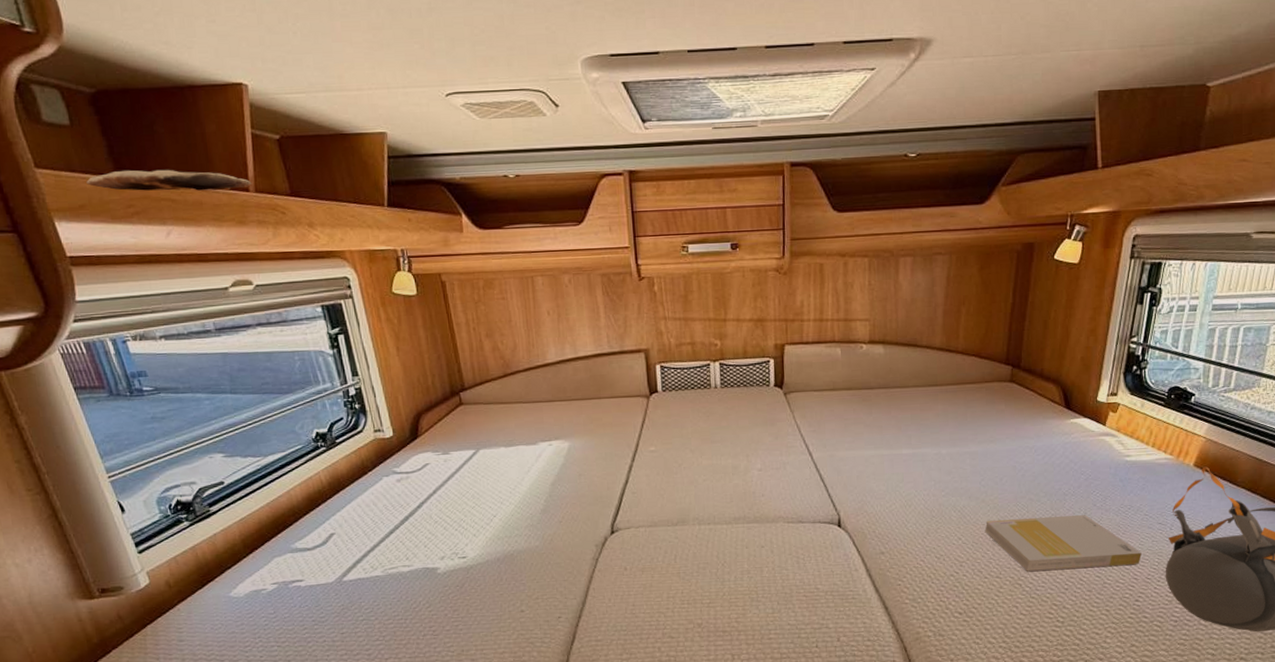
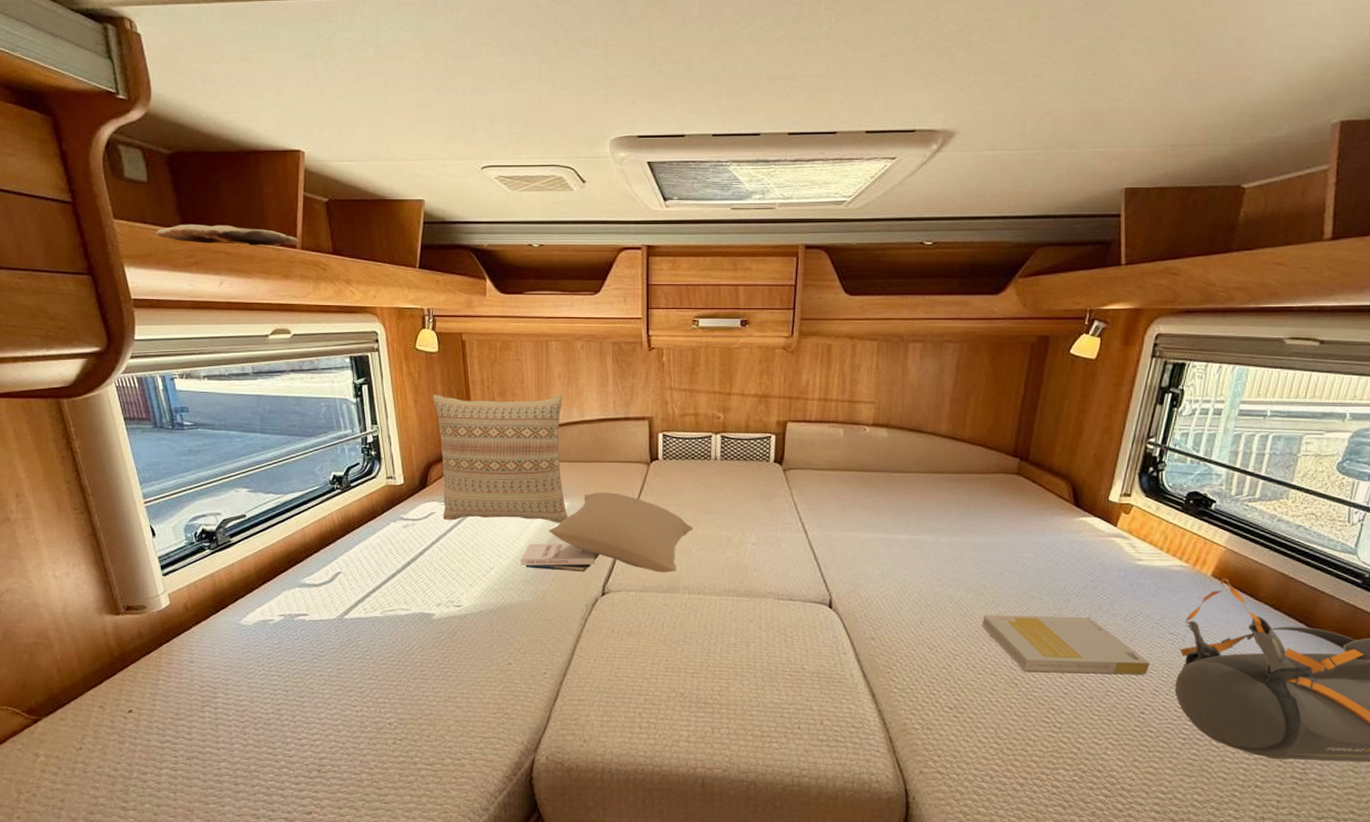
pillow: none [416,332,570,471] -> present [433,394,568,524]
books: none [524,483,605,513] -> present [521,542,599,572]
pillow: none [550,429,699,506] -> present [548,492,693,573]

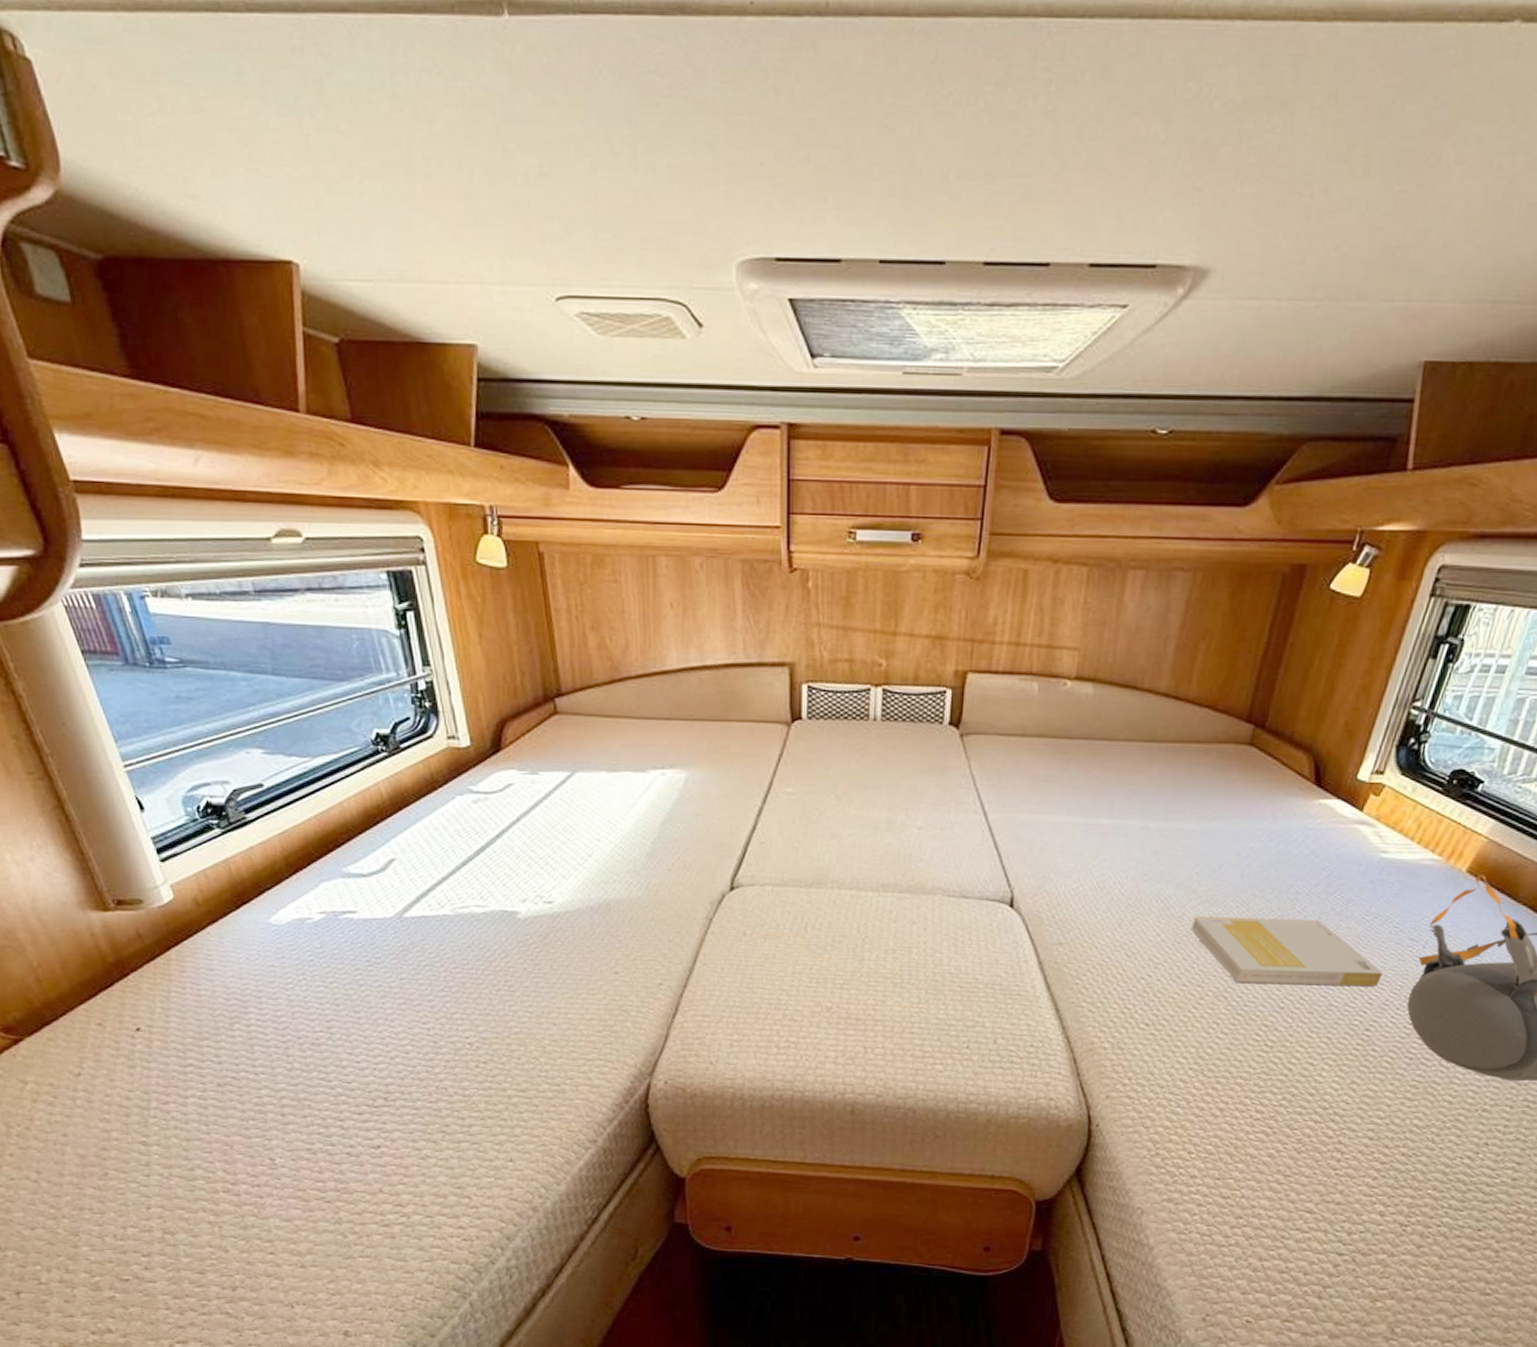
tissue: present [155,224,299,247] -> none [93,369,303,409]
pillow: present [433,394,568,524] -> none [503,627,686,800]
books: present [521,542,599,572] -> none [627,824,726,862]
pillow: present [548,492,693,573] -> none [661,760,845,863]

